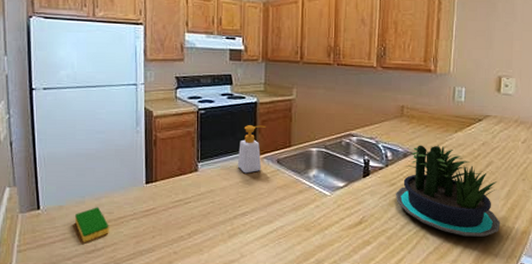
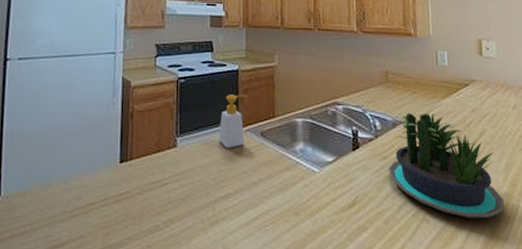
dish sponge: present [74,207,109,242] -> none [38,192,77,236]

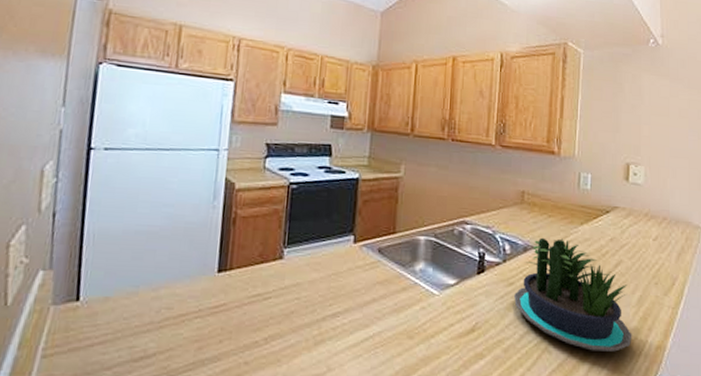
soap bottle: present [218,94,248,149] -> none [331,205,368,264]

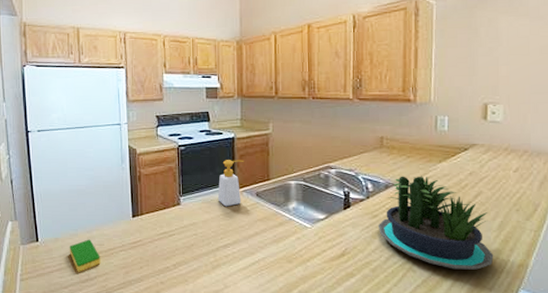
dish sponge: none [122,300,166,347] -> present [69,239,101,272]
soap bottle: none [331,205,368,264] -> present [217,160,244,207]

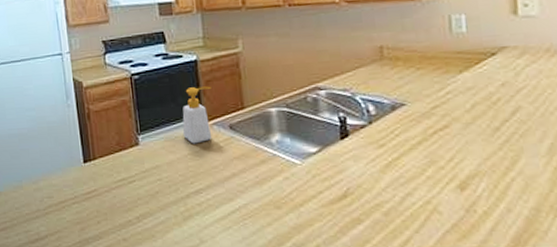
dish sponge: present [69,239,101,272] -> none [13,191,51,231]
potted plant: present [377,176,494,270] -> none [386,91,546,209]

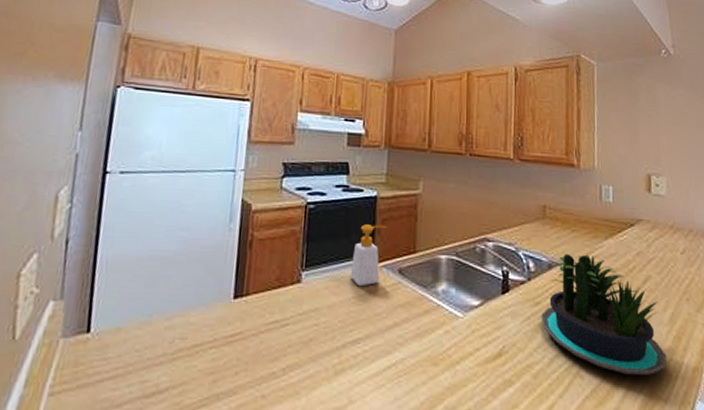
potted plant: none [386,91,546,209] -> present [540,253,667,375]

